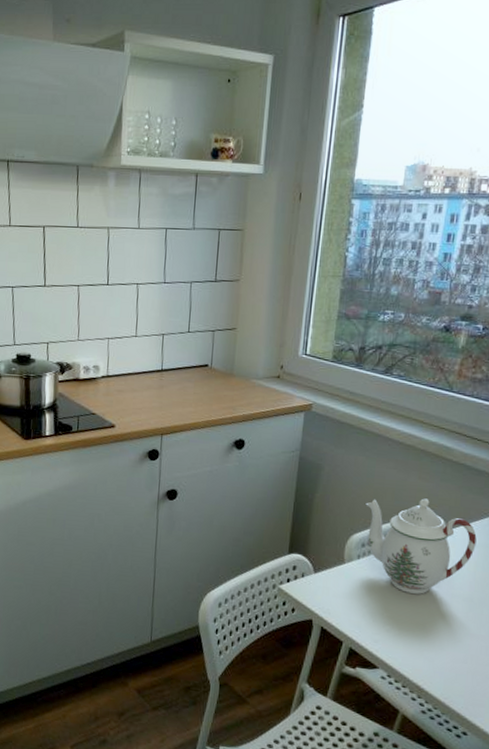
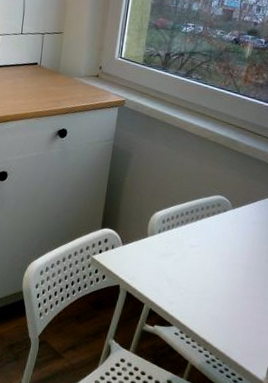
teapot: present [365,498,477,594] -> none [166,182,255,263]

